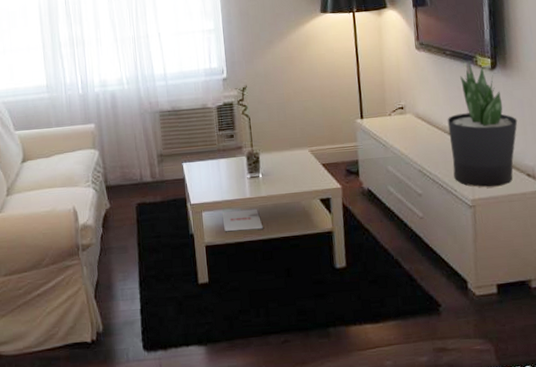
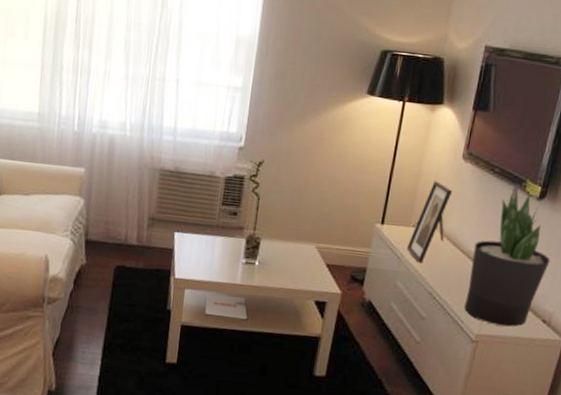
picture frame: none [388,72,420,146] -> present [406,181,453,263]

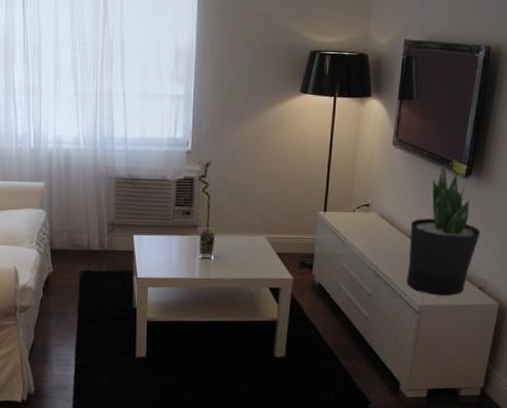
magazine: present [205,293,248,320] -> none [167,289,208,311]
picture frame: present [406,181,453,263] -> none [348,168,387,245]

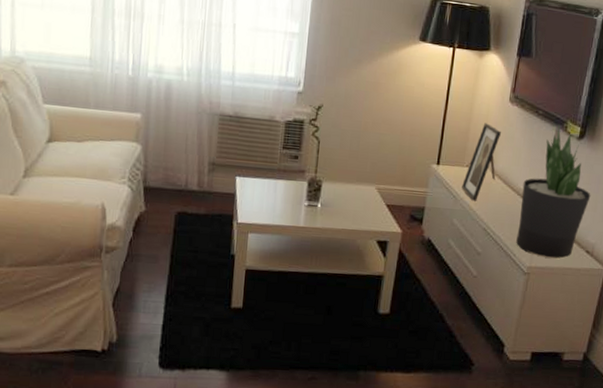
picture frame: none [348,168,387,245] -> present [461,123,502,201]

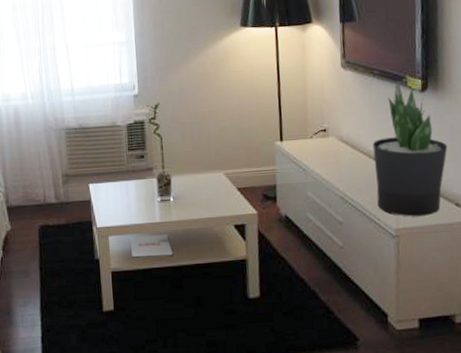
magazine: none [269,236,312,262] -> present [129,234,173,258]
picture frame: present [461,123,502,201] -> none [309,92,343,171]

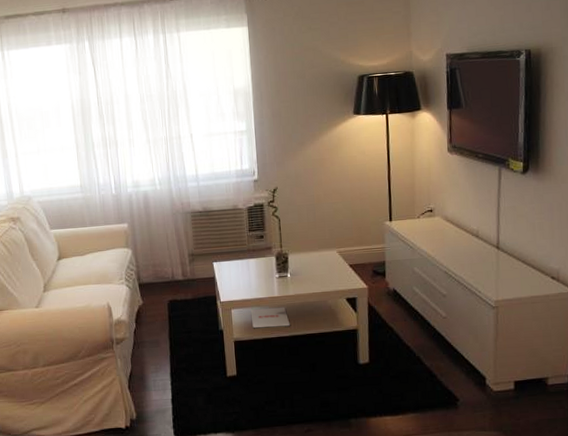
planter: present [372,81,448,217] -> none [475,164,546,290]

